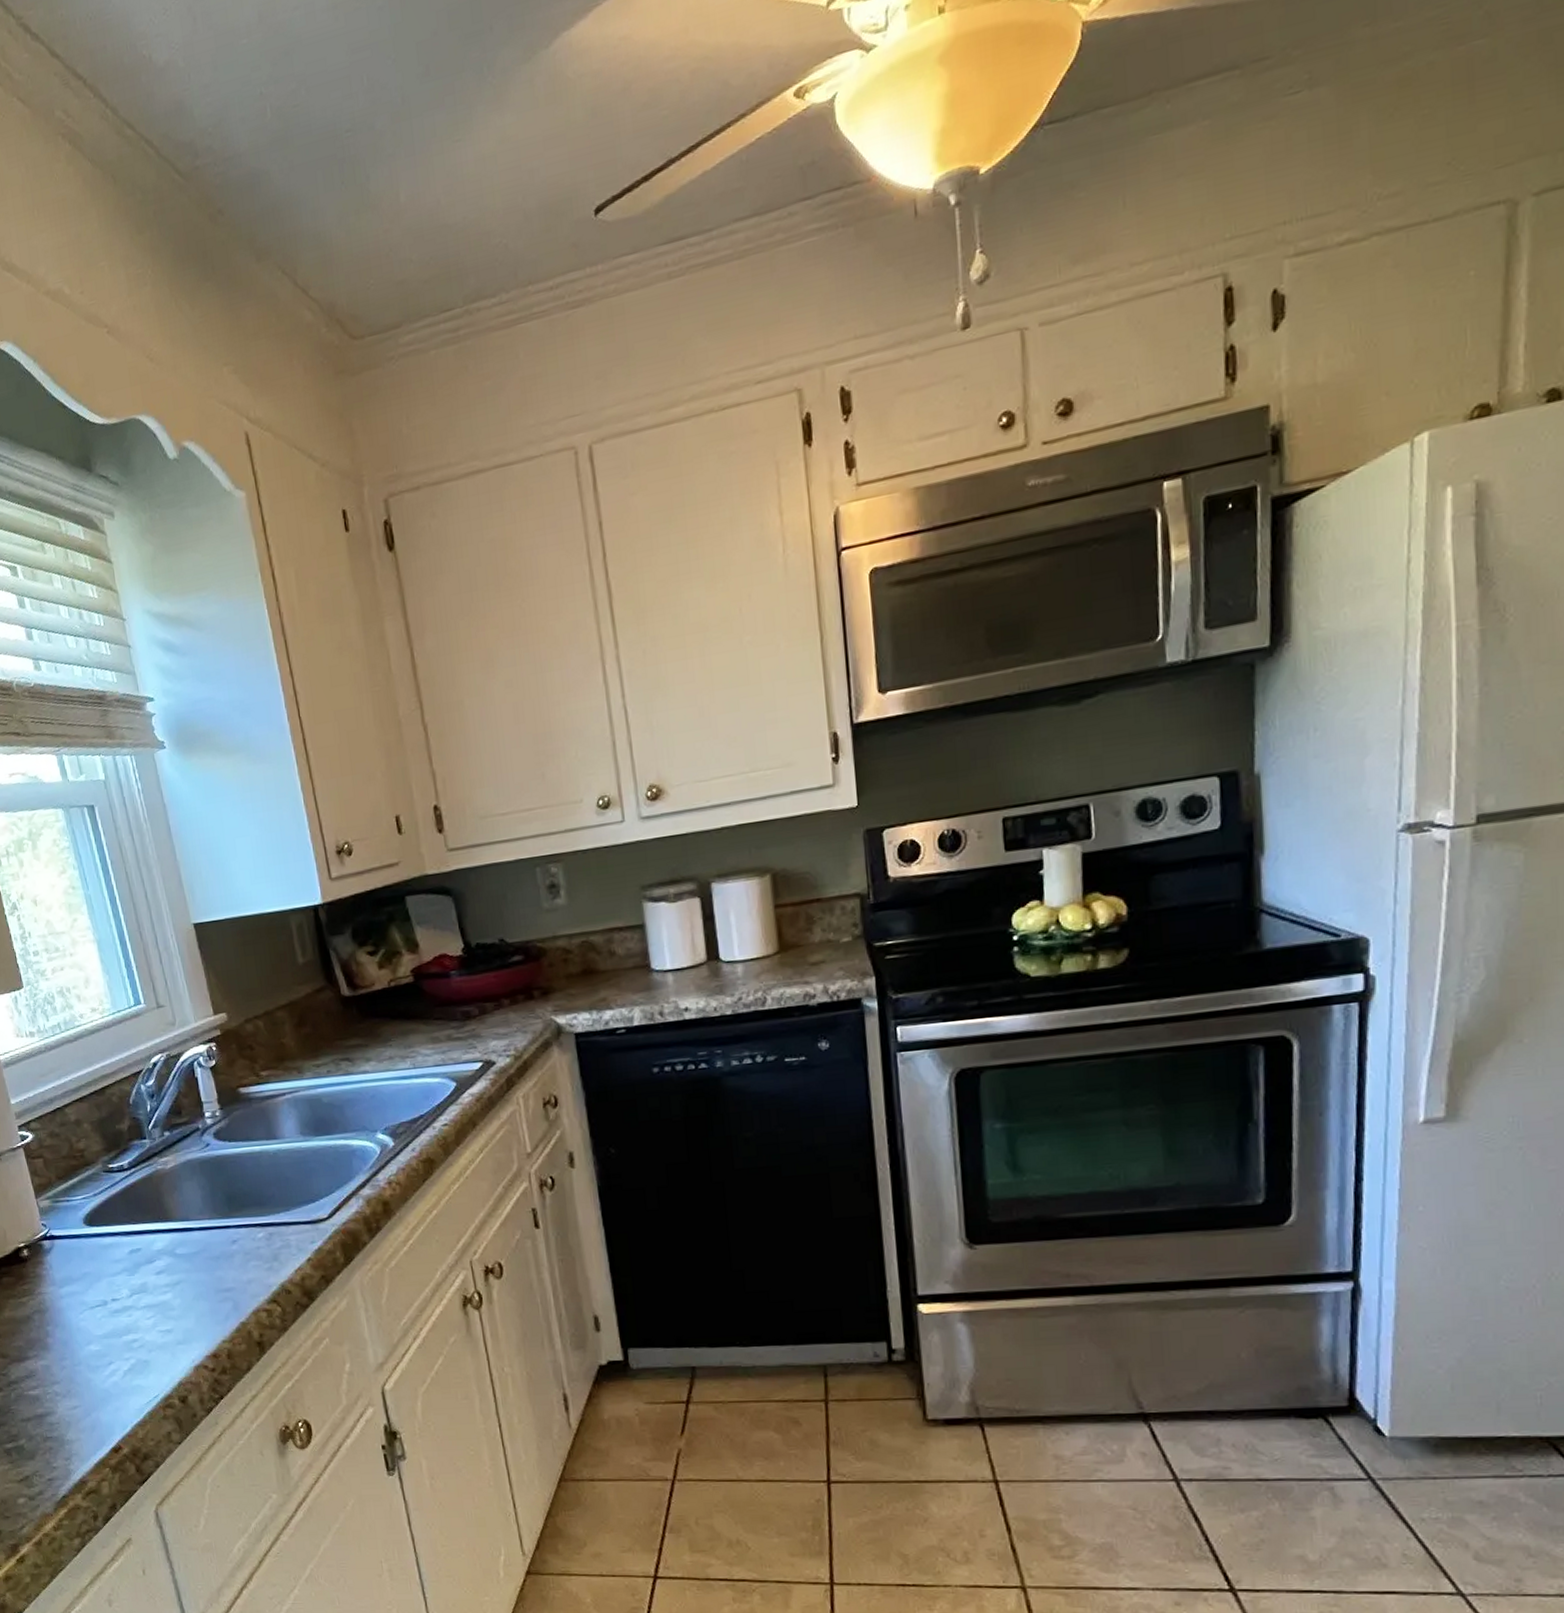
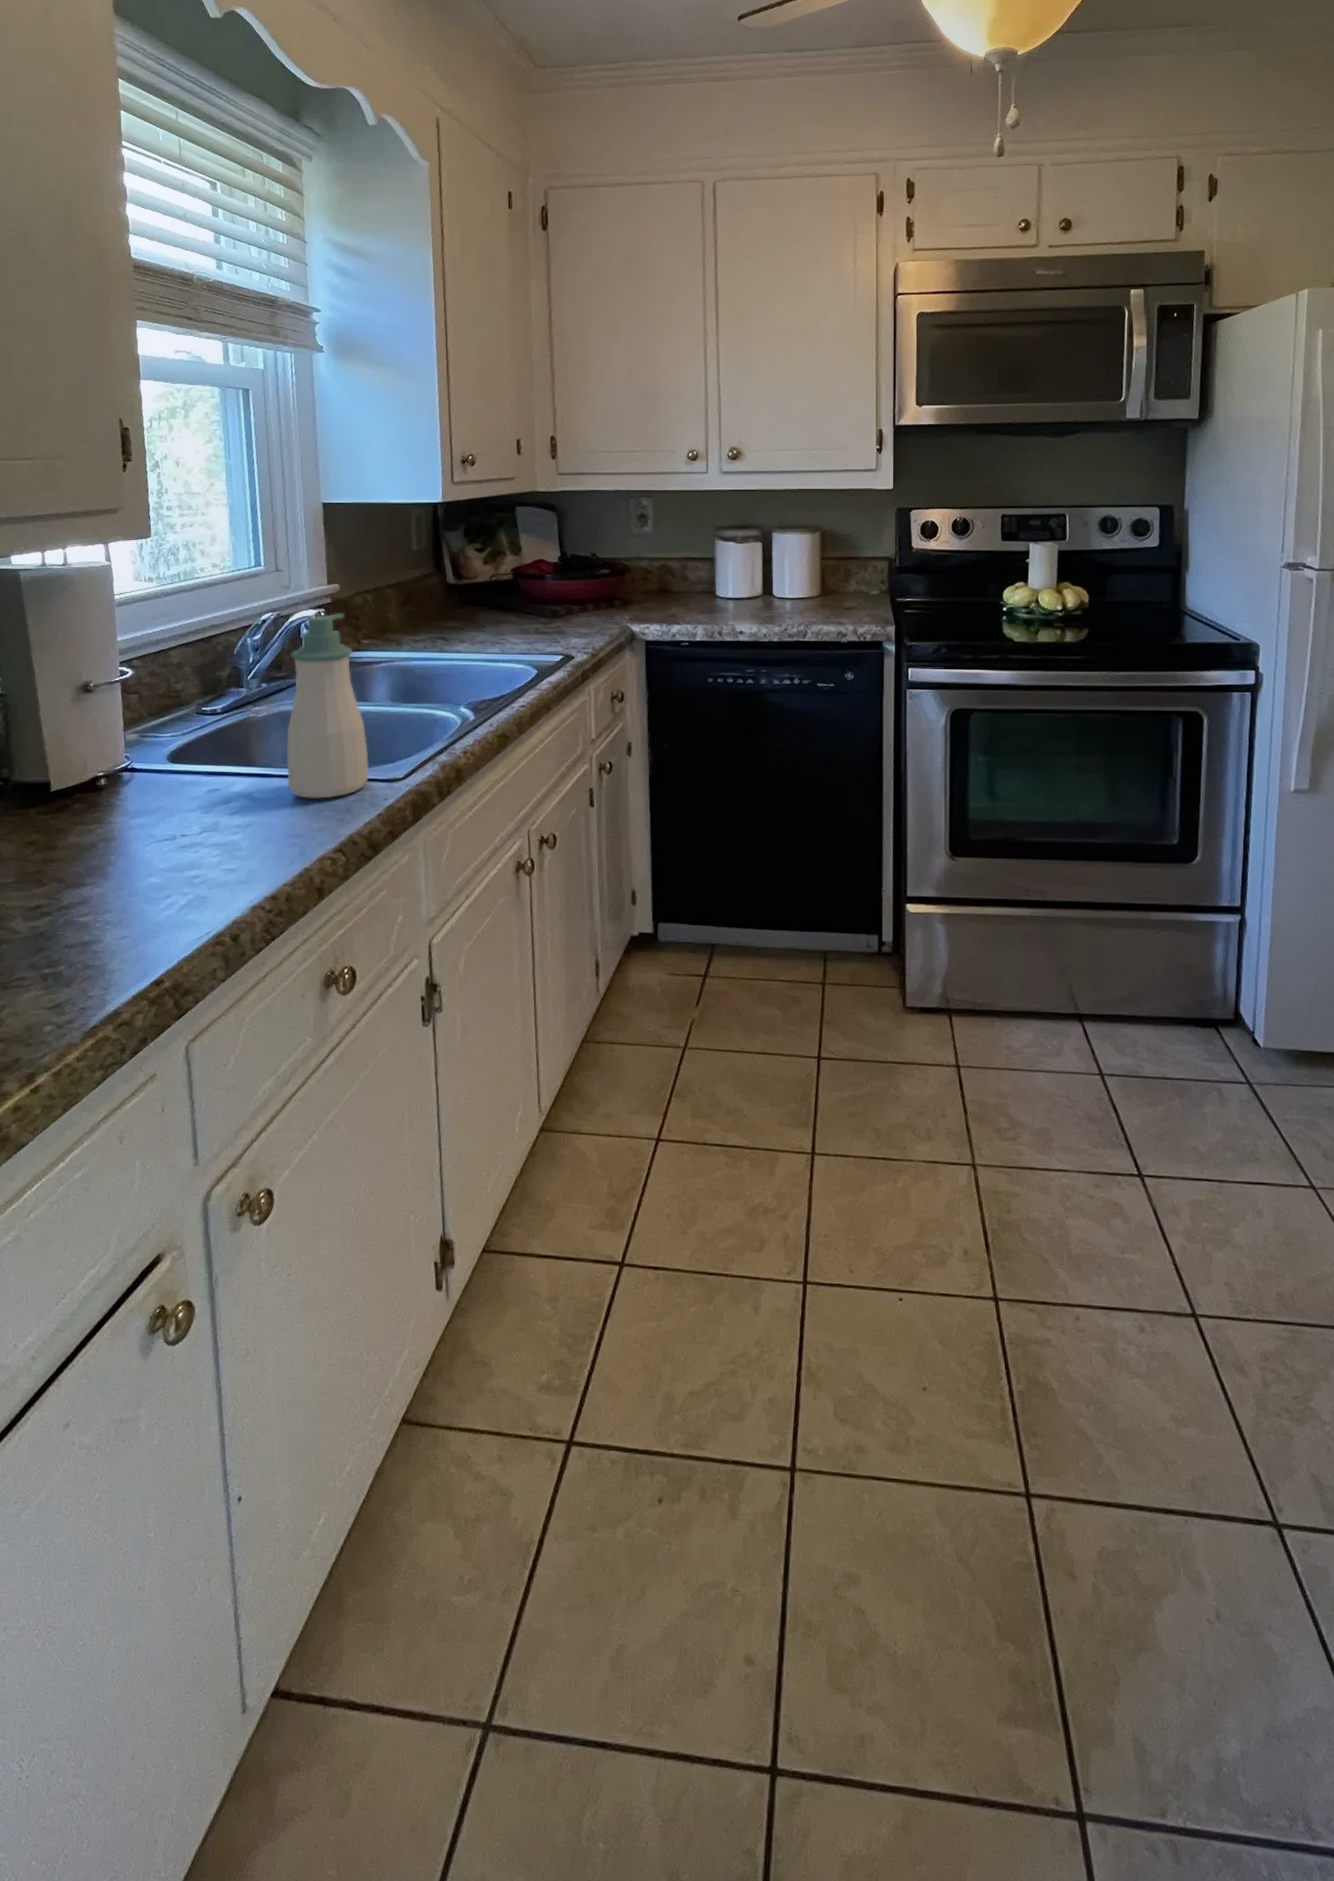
soap bottle: none [188,1045,292,1250] -> present [286,613,369,799]

